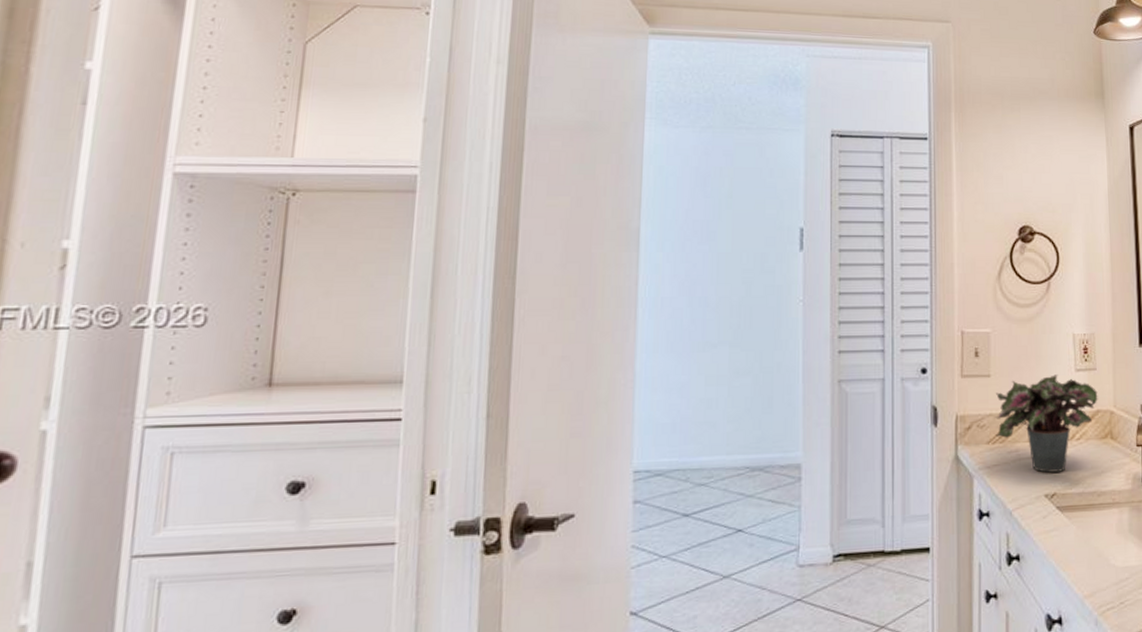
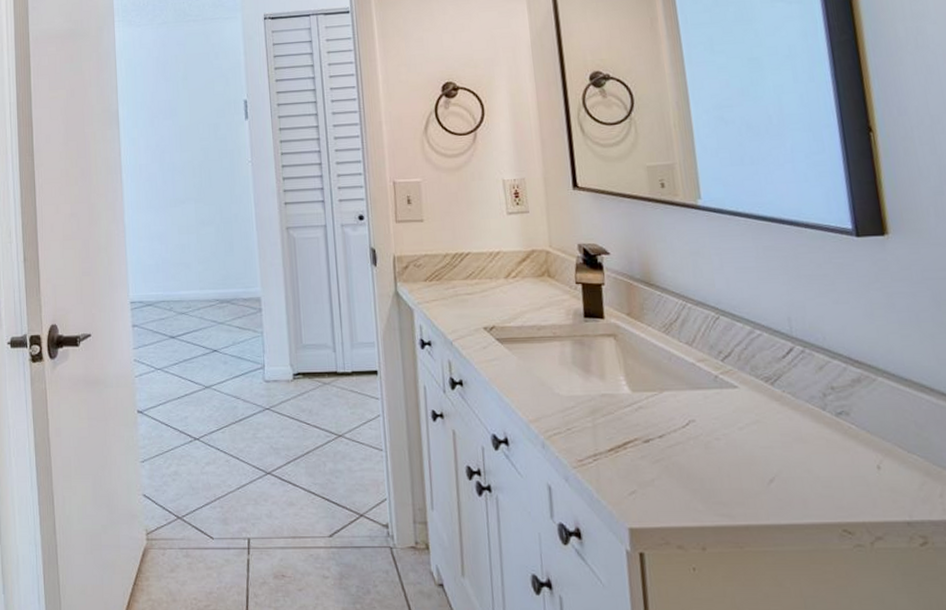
potted plant: present [994,374,1098,473] -> none [429,218,533,308]

